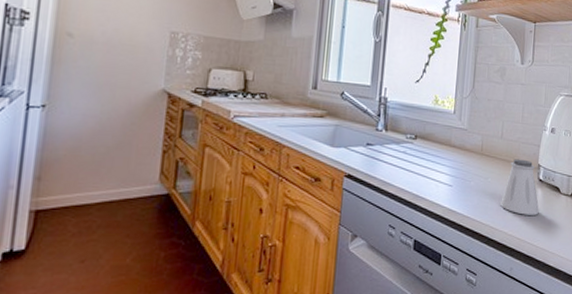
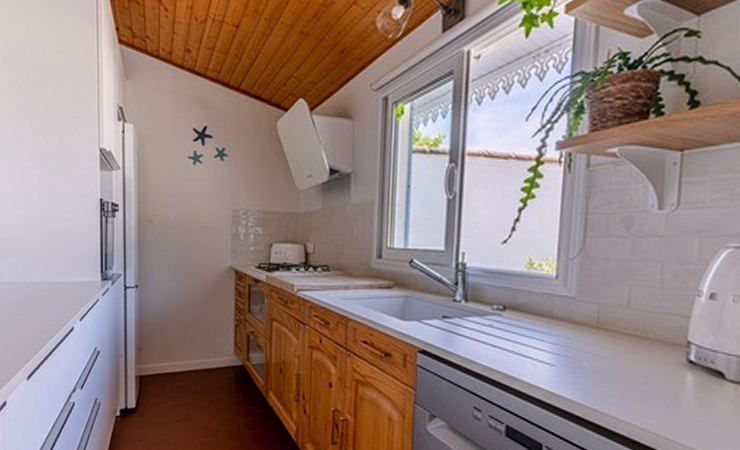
saltshaker: present [500,159,539,215] -> none [627,334,689,407]

